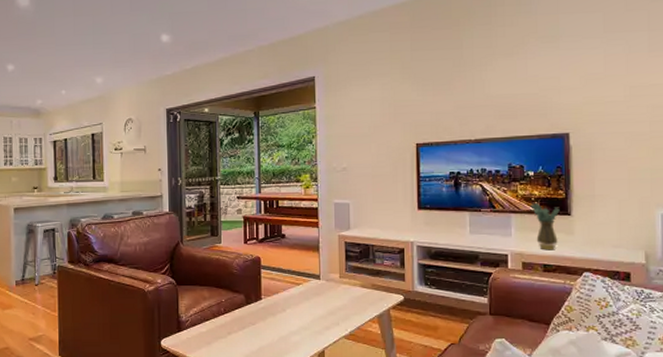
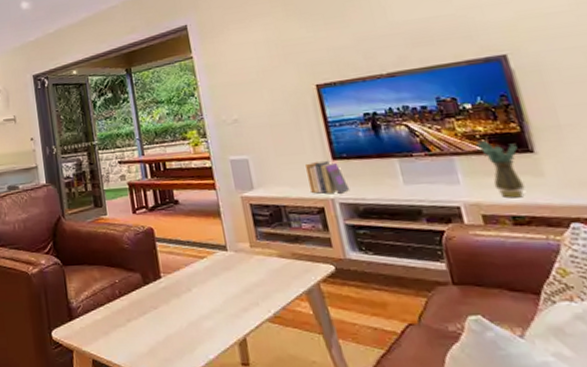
books: none [396,209,427,238] -> present [305,160,350,194]

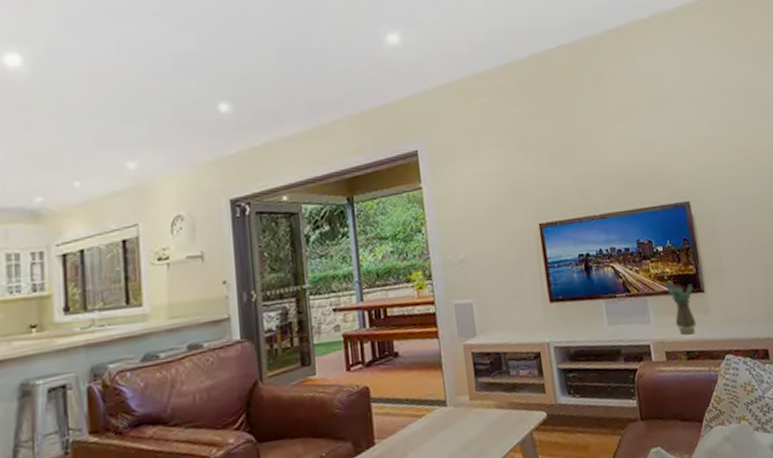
books: present [305,160,350,194] -> none [526,303,564,338]

